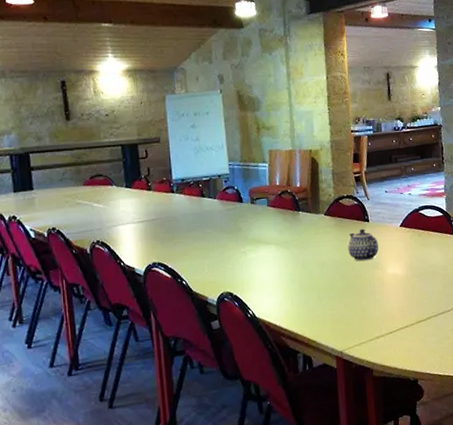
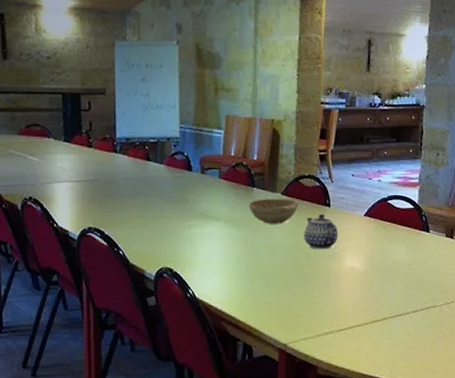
decorative bowl: none [296,218,341,243] -> present [248,198,299,224]

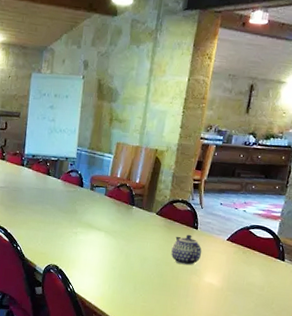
decorative bowl: present [248,198,299,224] -> none [127,216,171,240]

